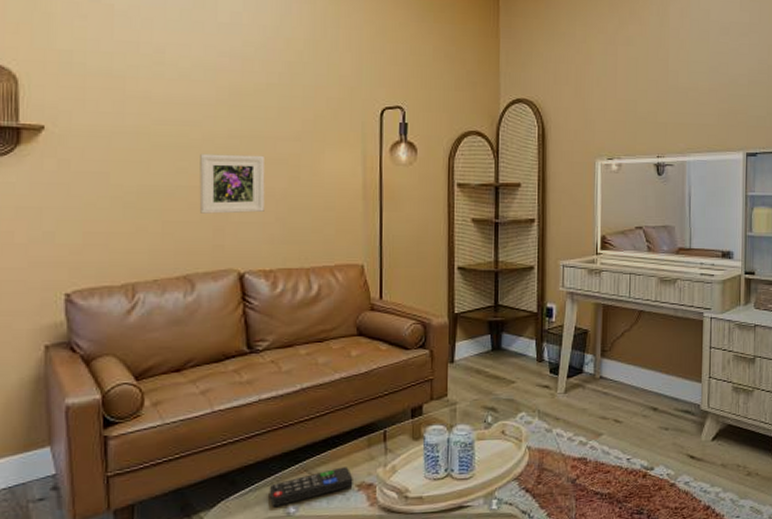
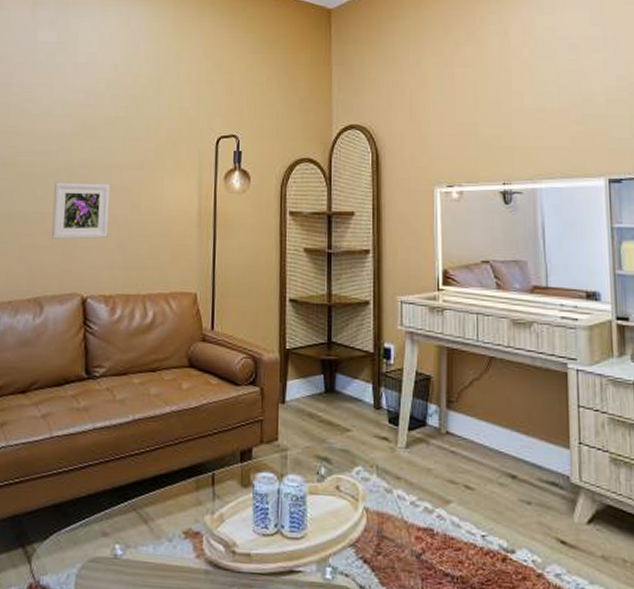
remote control: present [270,467,353,508] -> none [99,509,180,547]

